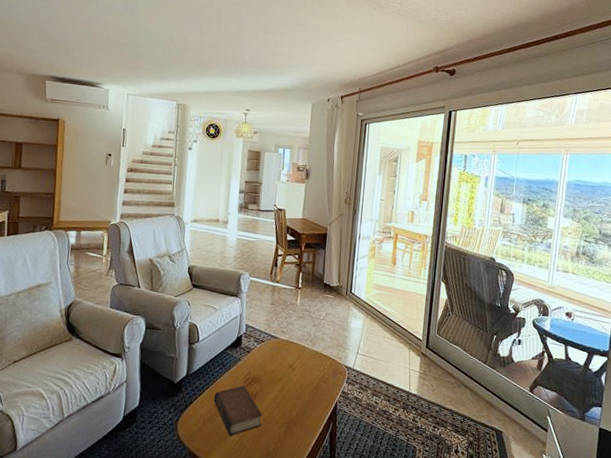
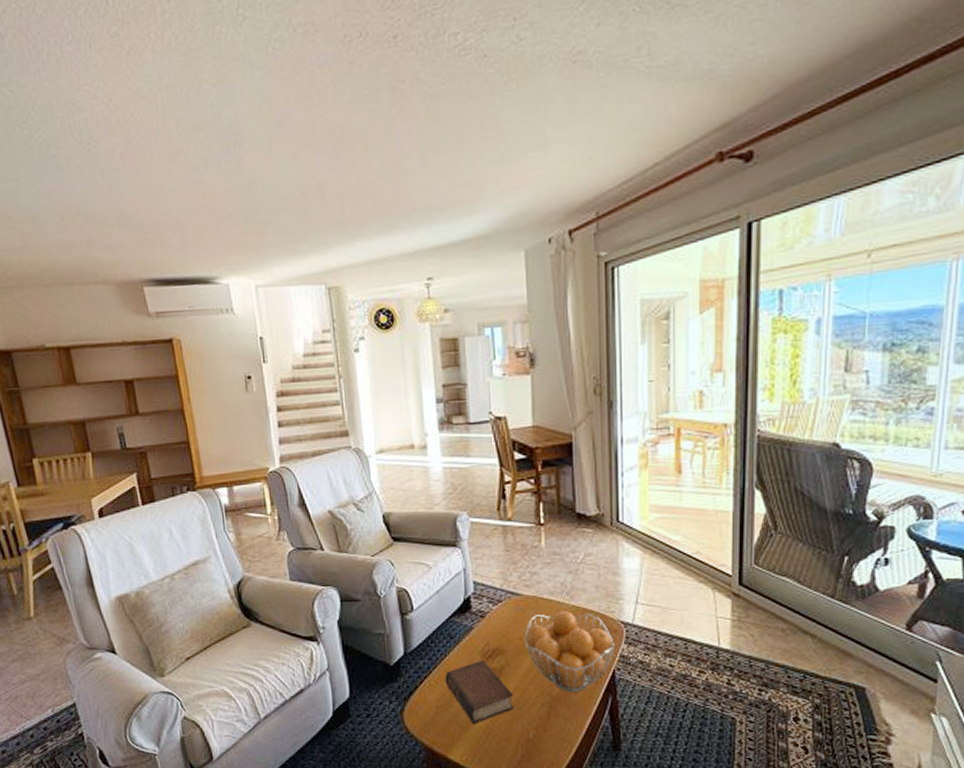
fruit basket: none [276,353,339,417] -> present [524,610,615,692]

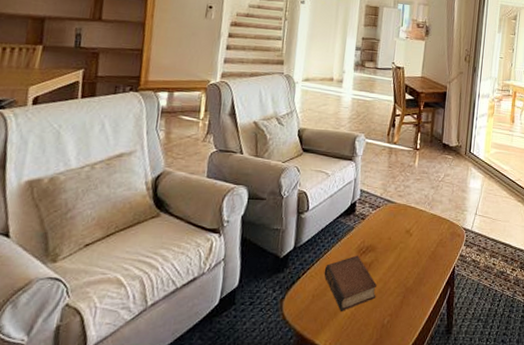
fruit basket: present [524,610,615,692] -> none [392,217,457,284]

